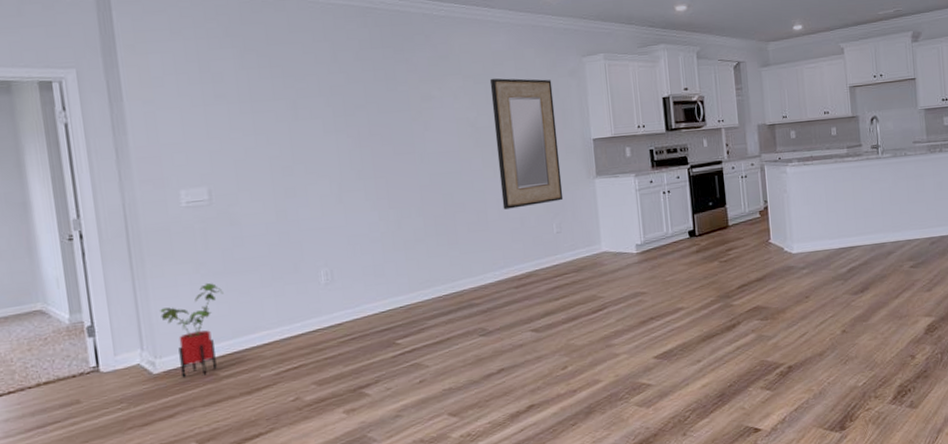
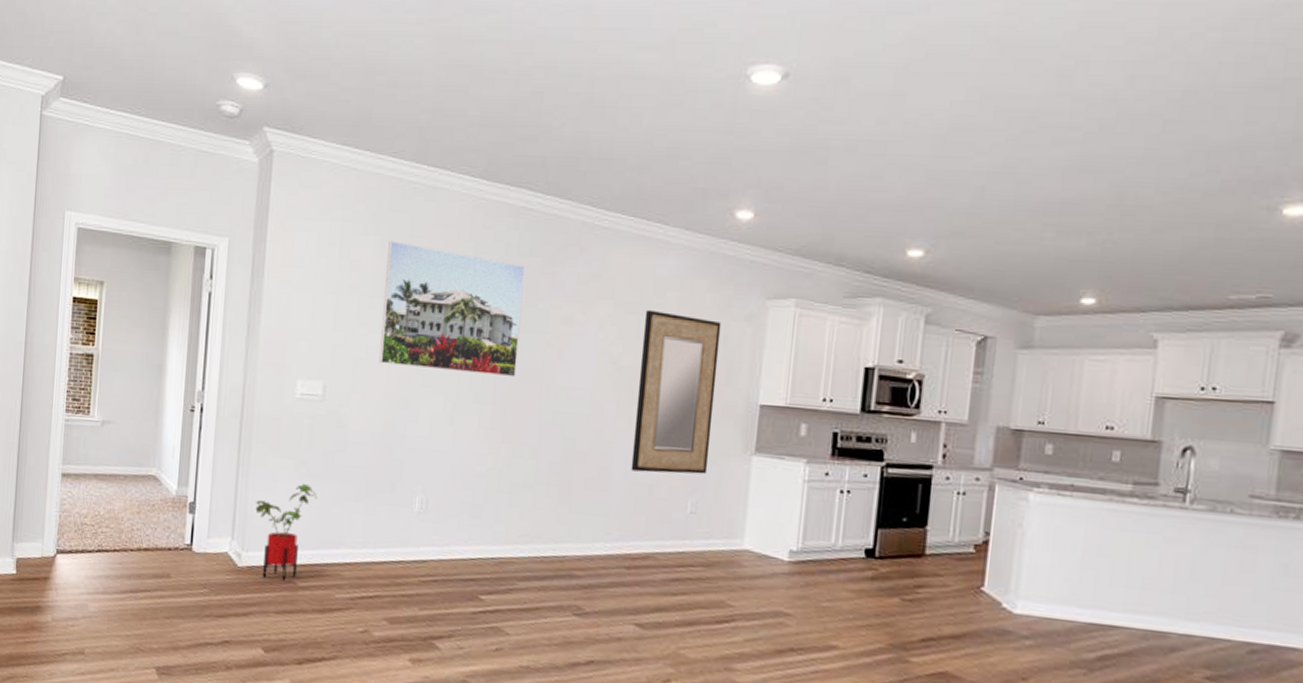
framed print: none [247,50,390,161] -> present [379,240,525,378]

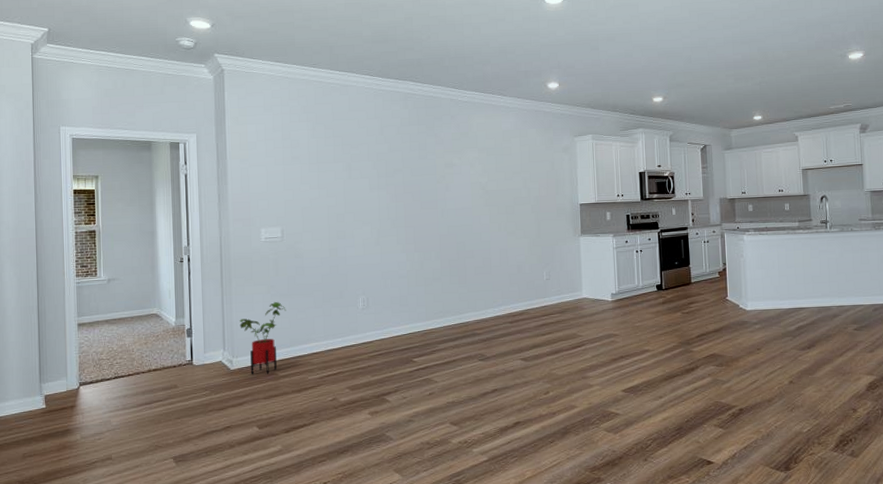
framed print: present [379,240,525,378] -> none [318,124,419,209]
home mirror: present [630,309,722,475] -> none [499,151,553,258]

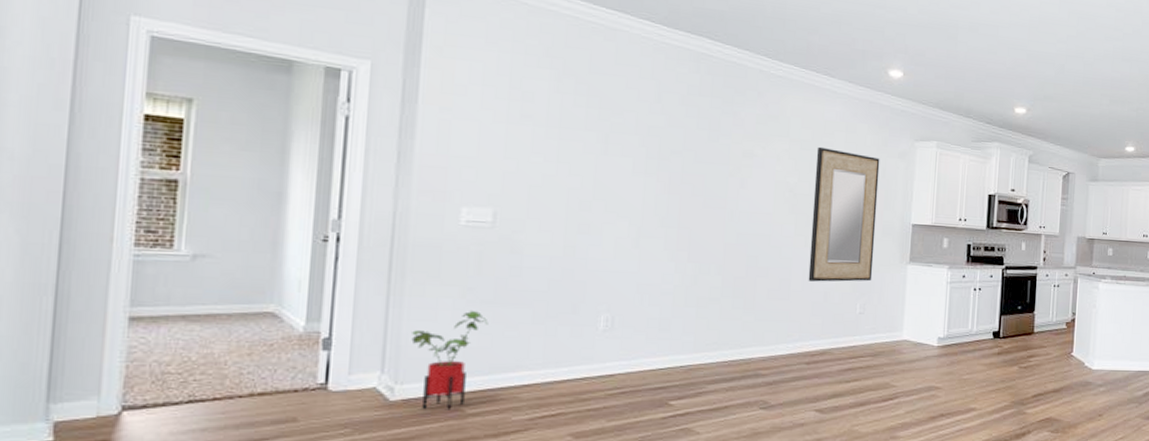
home mirror: none [499,151,553,258] -> present [808,146,880,282]

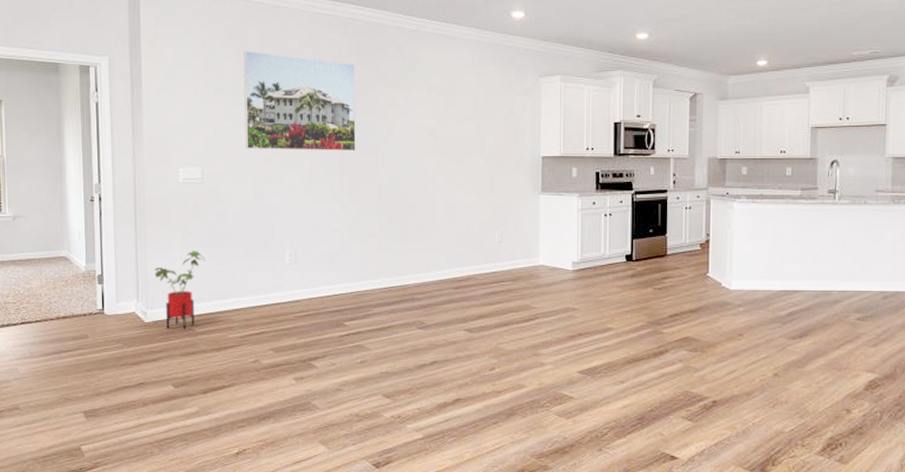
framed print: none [557,74,707,204] -> present [244,50,356,151]
home mirror: present [808,146,880,282] -> none [451,91,508,215]

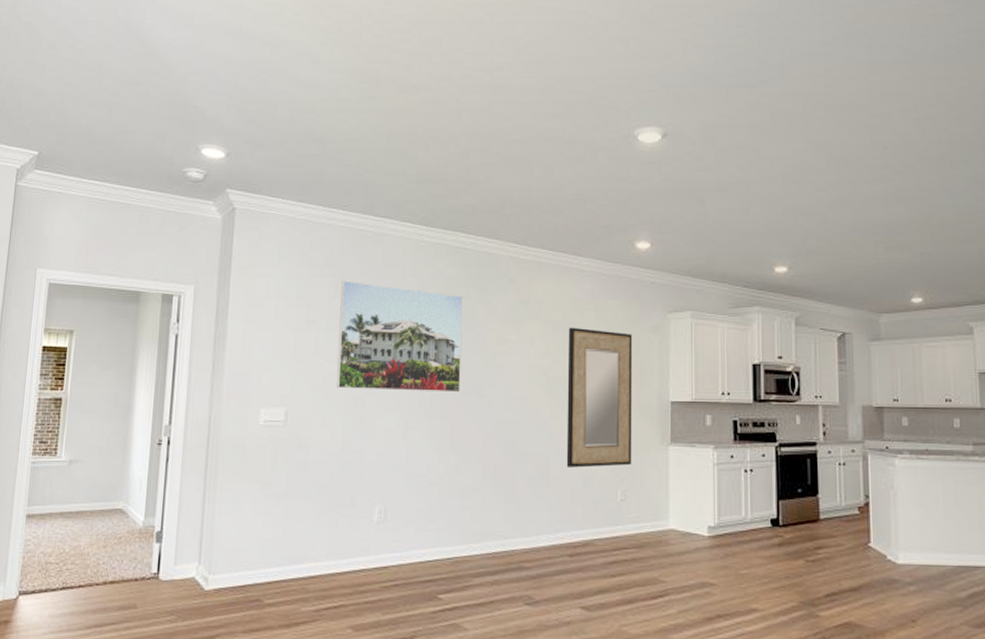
house plant: present [154,250,206,330] -> none [222,504,282,600]
home mirror: none [451,91,508,215] -> present [566,327,633,468]

